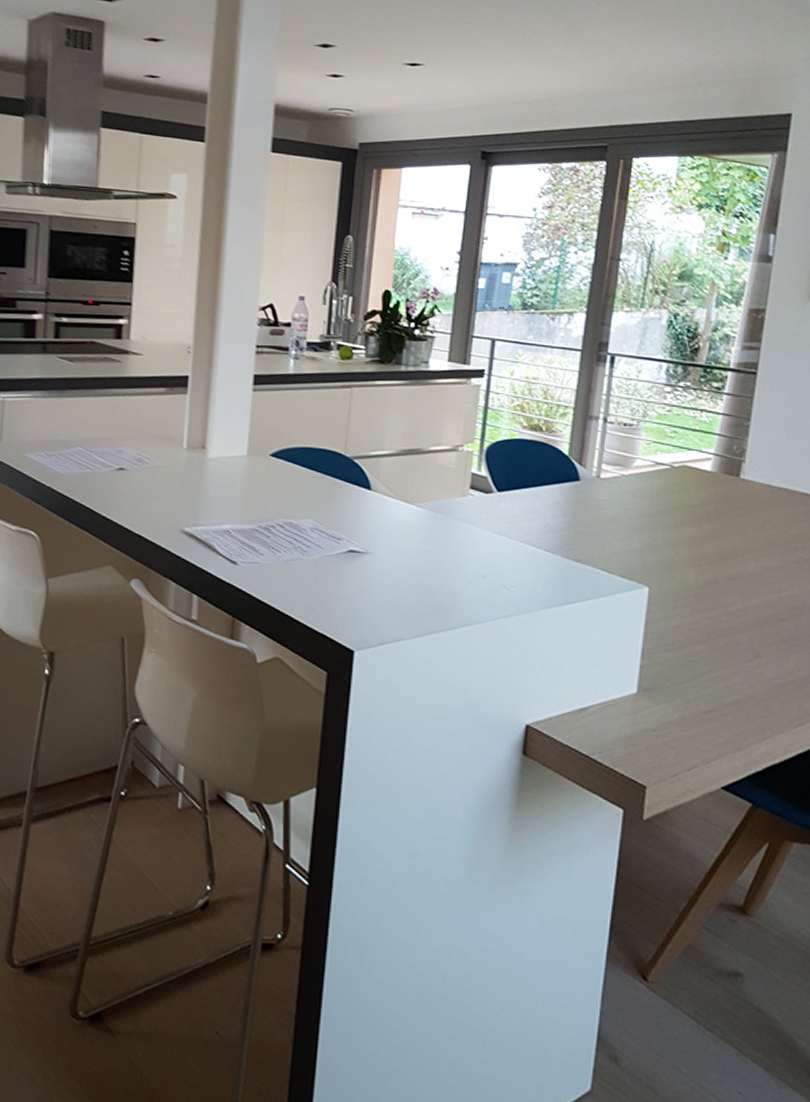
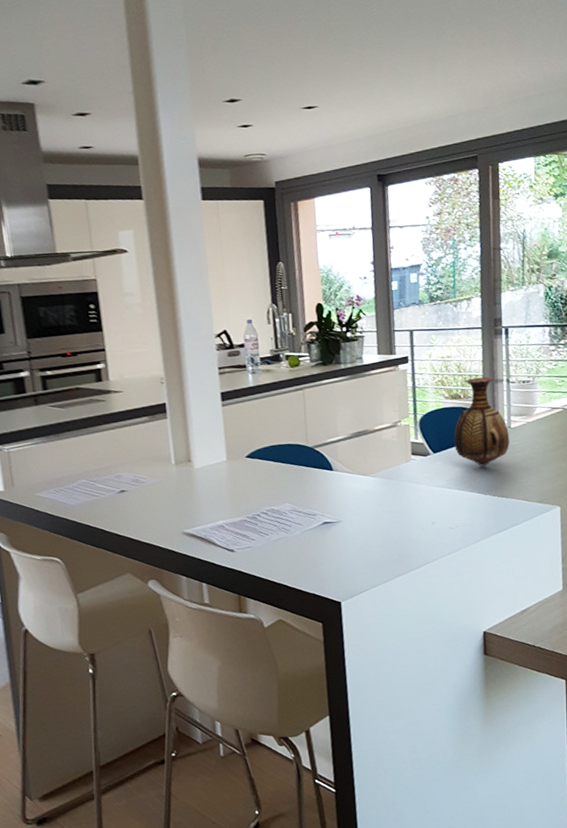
vase: none [525,409,597,519] -> present [453,376,510,467]

